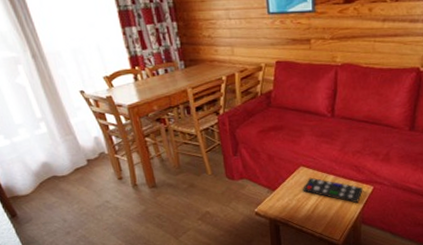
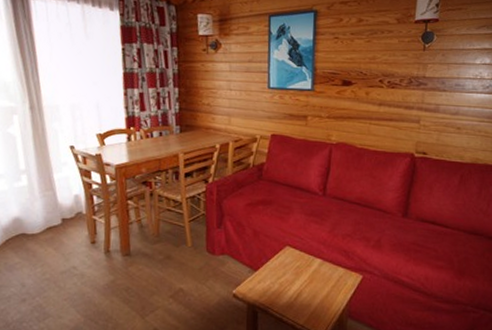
remote control: present [303,177,363,204] -> none [287,259,351,294]

